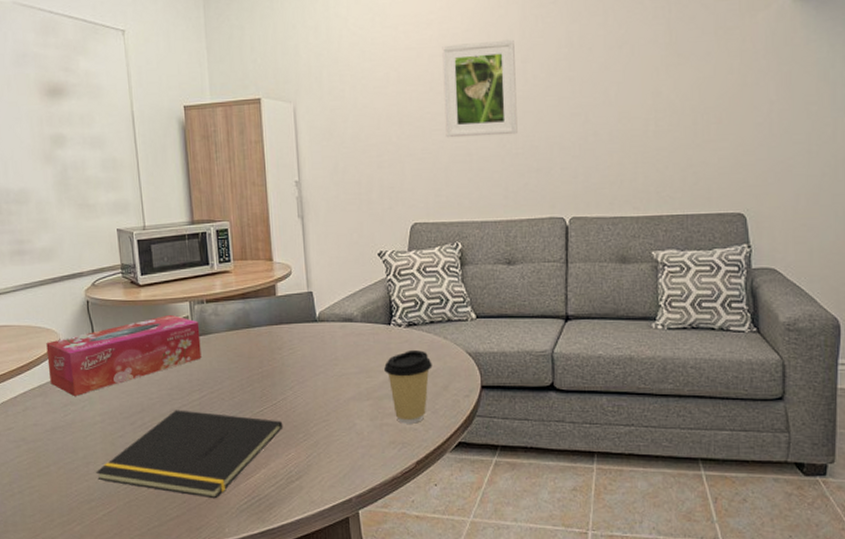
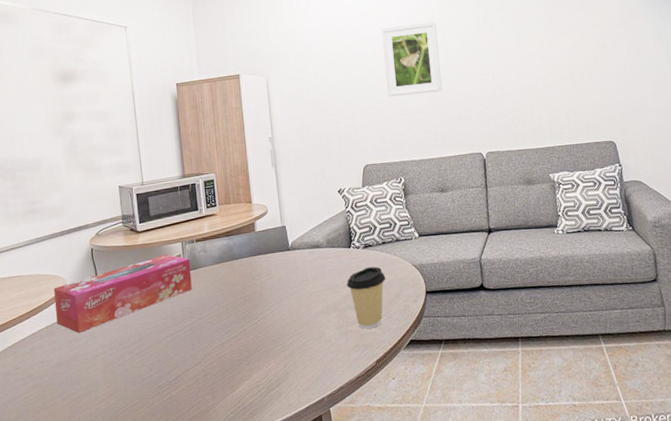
notepad: present [96,410,283,499] -> none [97,335,264,412]

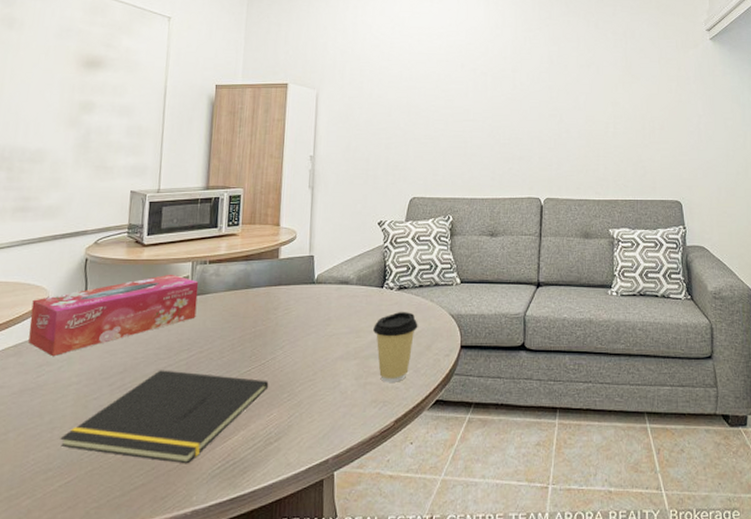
notepad: none [97,335,264,412] -> present [60,370,269,464]
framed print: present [381,21,442,97] -> none [446,53,507,128]

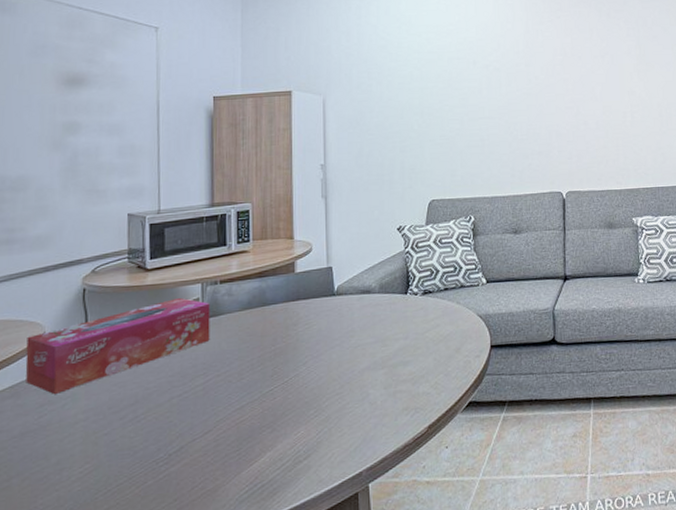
notepad: present [60,370,269,464] -> none [70,397,294,492]
coffee cup: present [372,311,418,382] -> none [399,315,446,389]

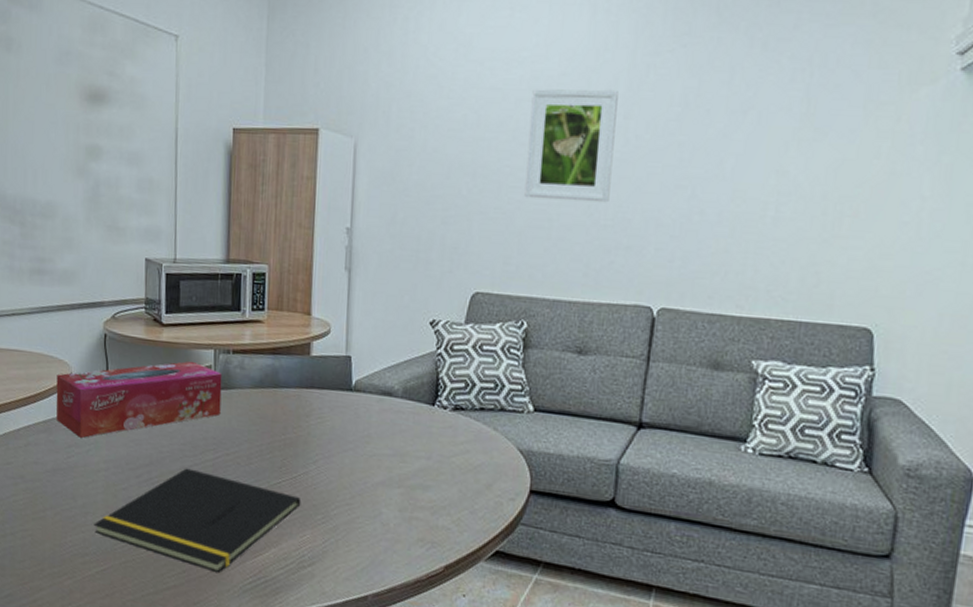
notepad: none [70,397,294,492] -> present [94,468,301,574]
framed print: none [459,48,523,127] -> present [524,89,618,203]

